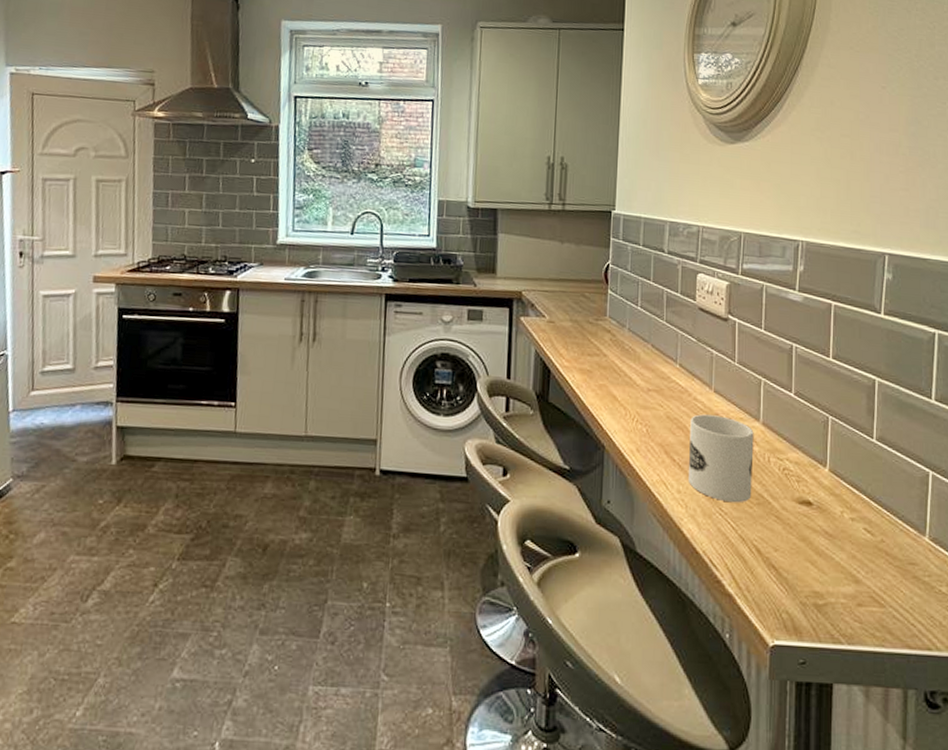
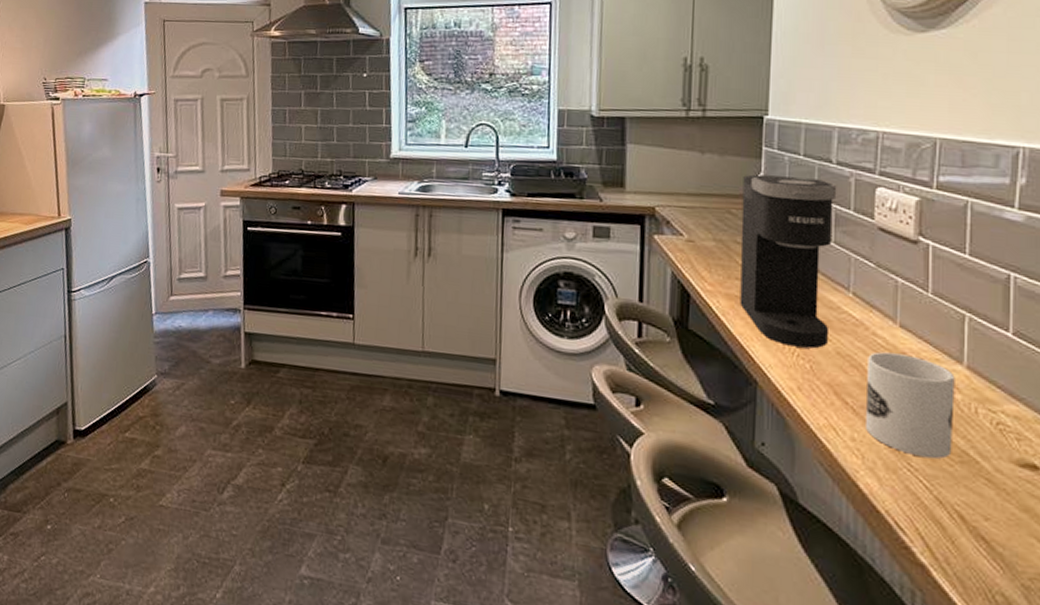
coffee maker: none [591,262,668,414] -> present [740,174,837,349]

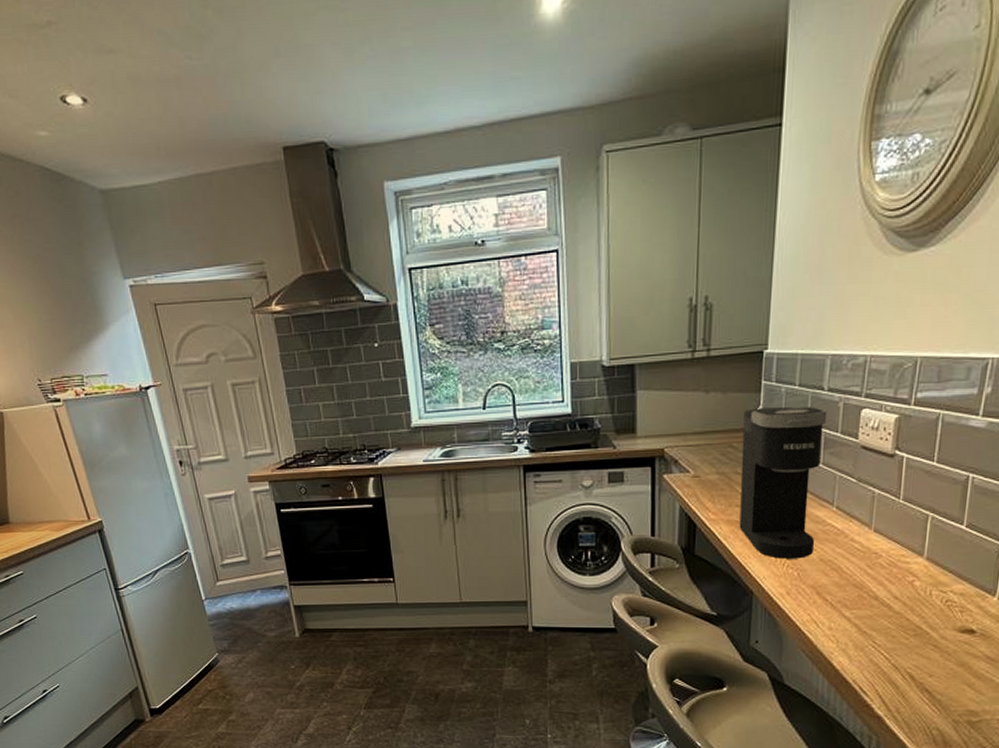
mug: present [864,351,955,459] -> none [840,554,916,636]

